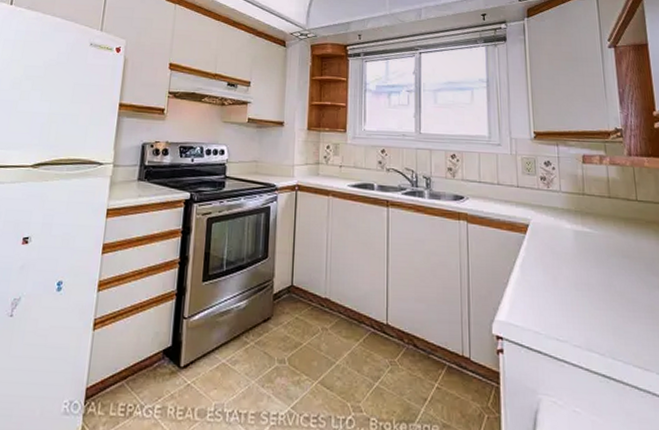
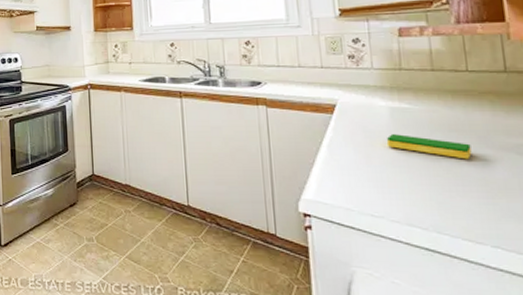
dish sponge: none [570,257,641,286] -> present [386,134,472,160]

